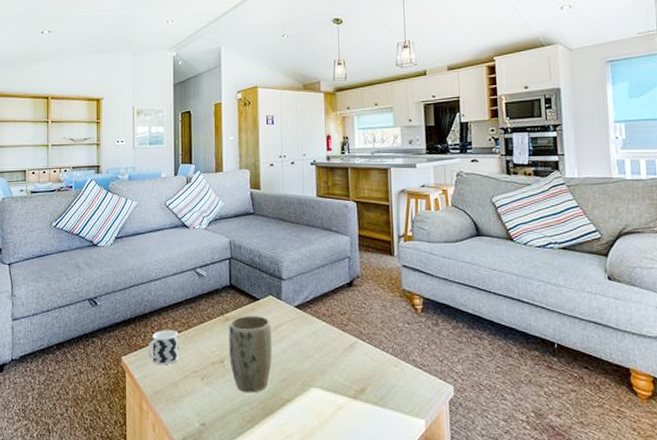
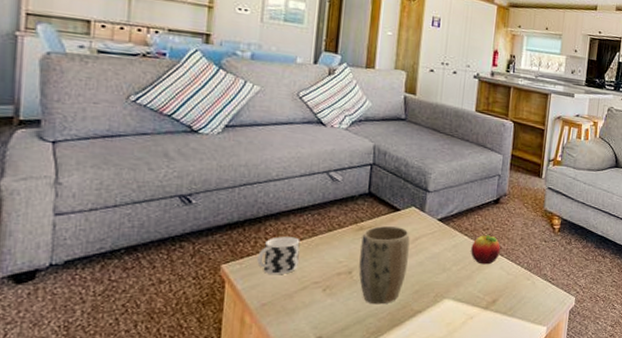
fruit: none [331,320,361,351] -> present [471,235,501,265]

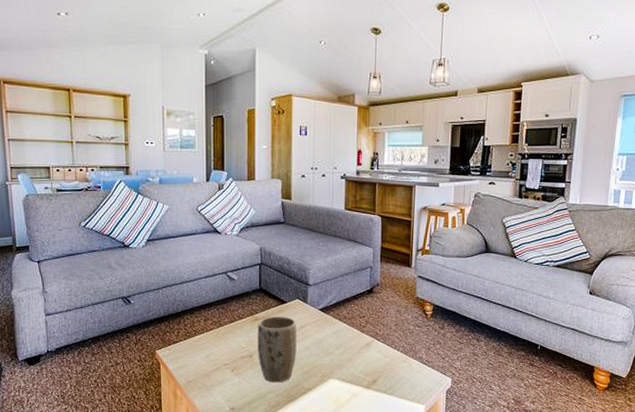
cup: present [257,236,300,275] -> none [181,327,211,359]
fruit: present [471,235,501,265] -> none [350,322,377,349]

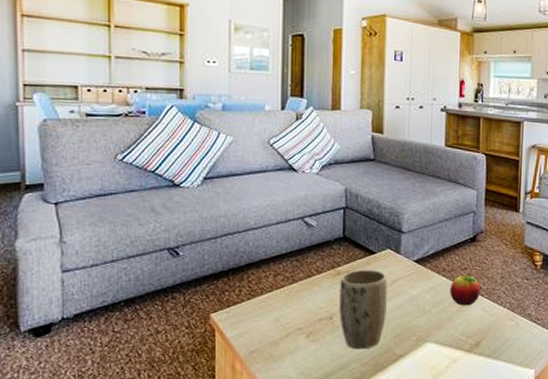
fruit: none [350,322,377,349] -> present [450,275,480,306]

